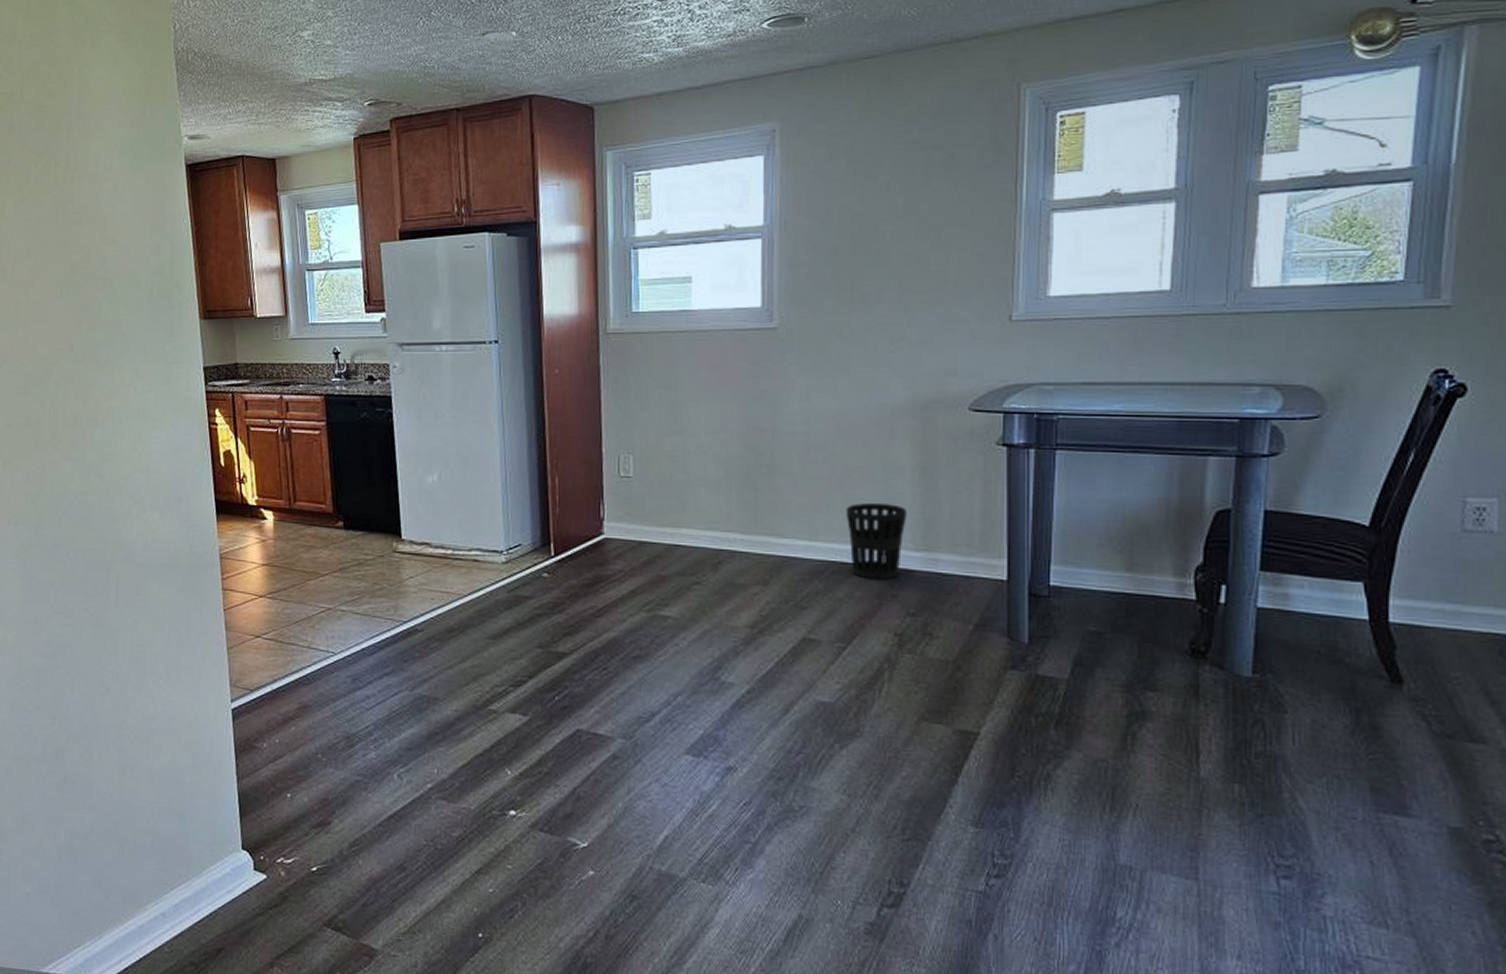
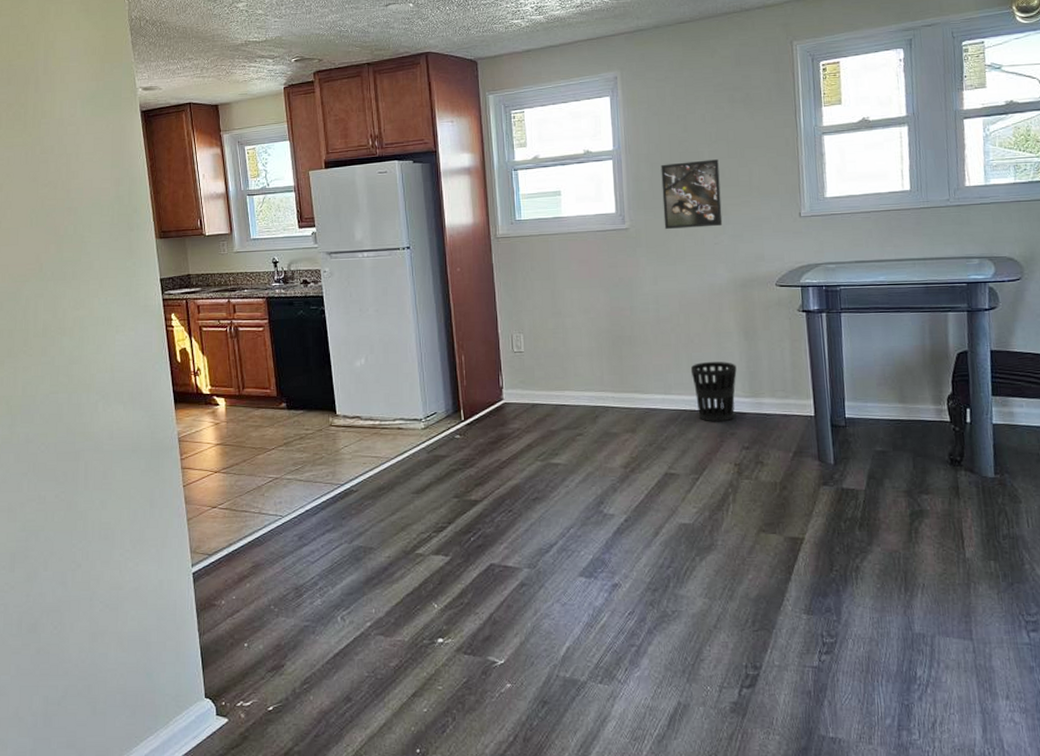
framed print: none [824,241,904,330] -> present [661,159,723,229]

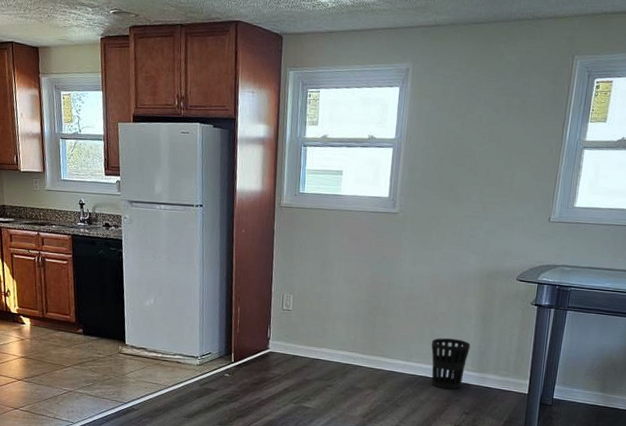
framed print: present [661,159,723,229] -> none [429,158,487,221]

